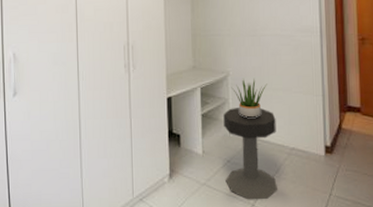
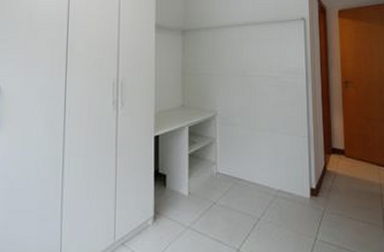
side table: present [223,107,279,200] -> none [211,147,264,245]
potted plant: present [231,79,267,118] -> none [219,119,254,158]

